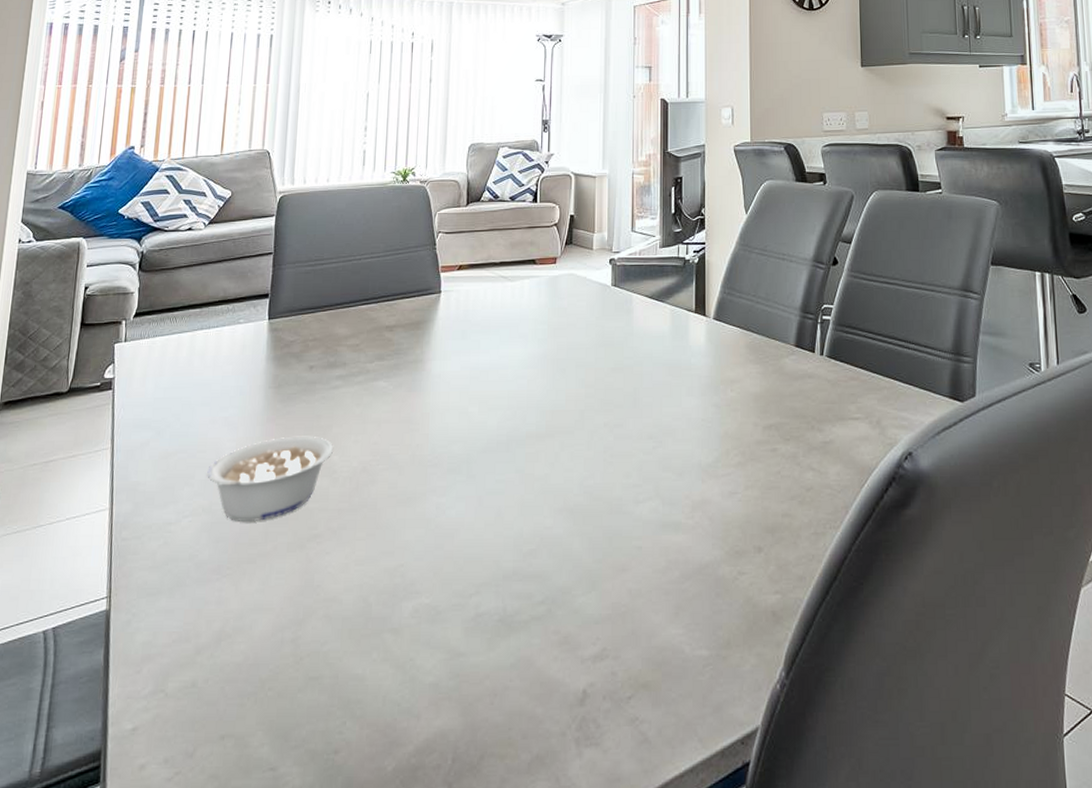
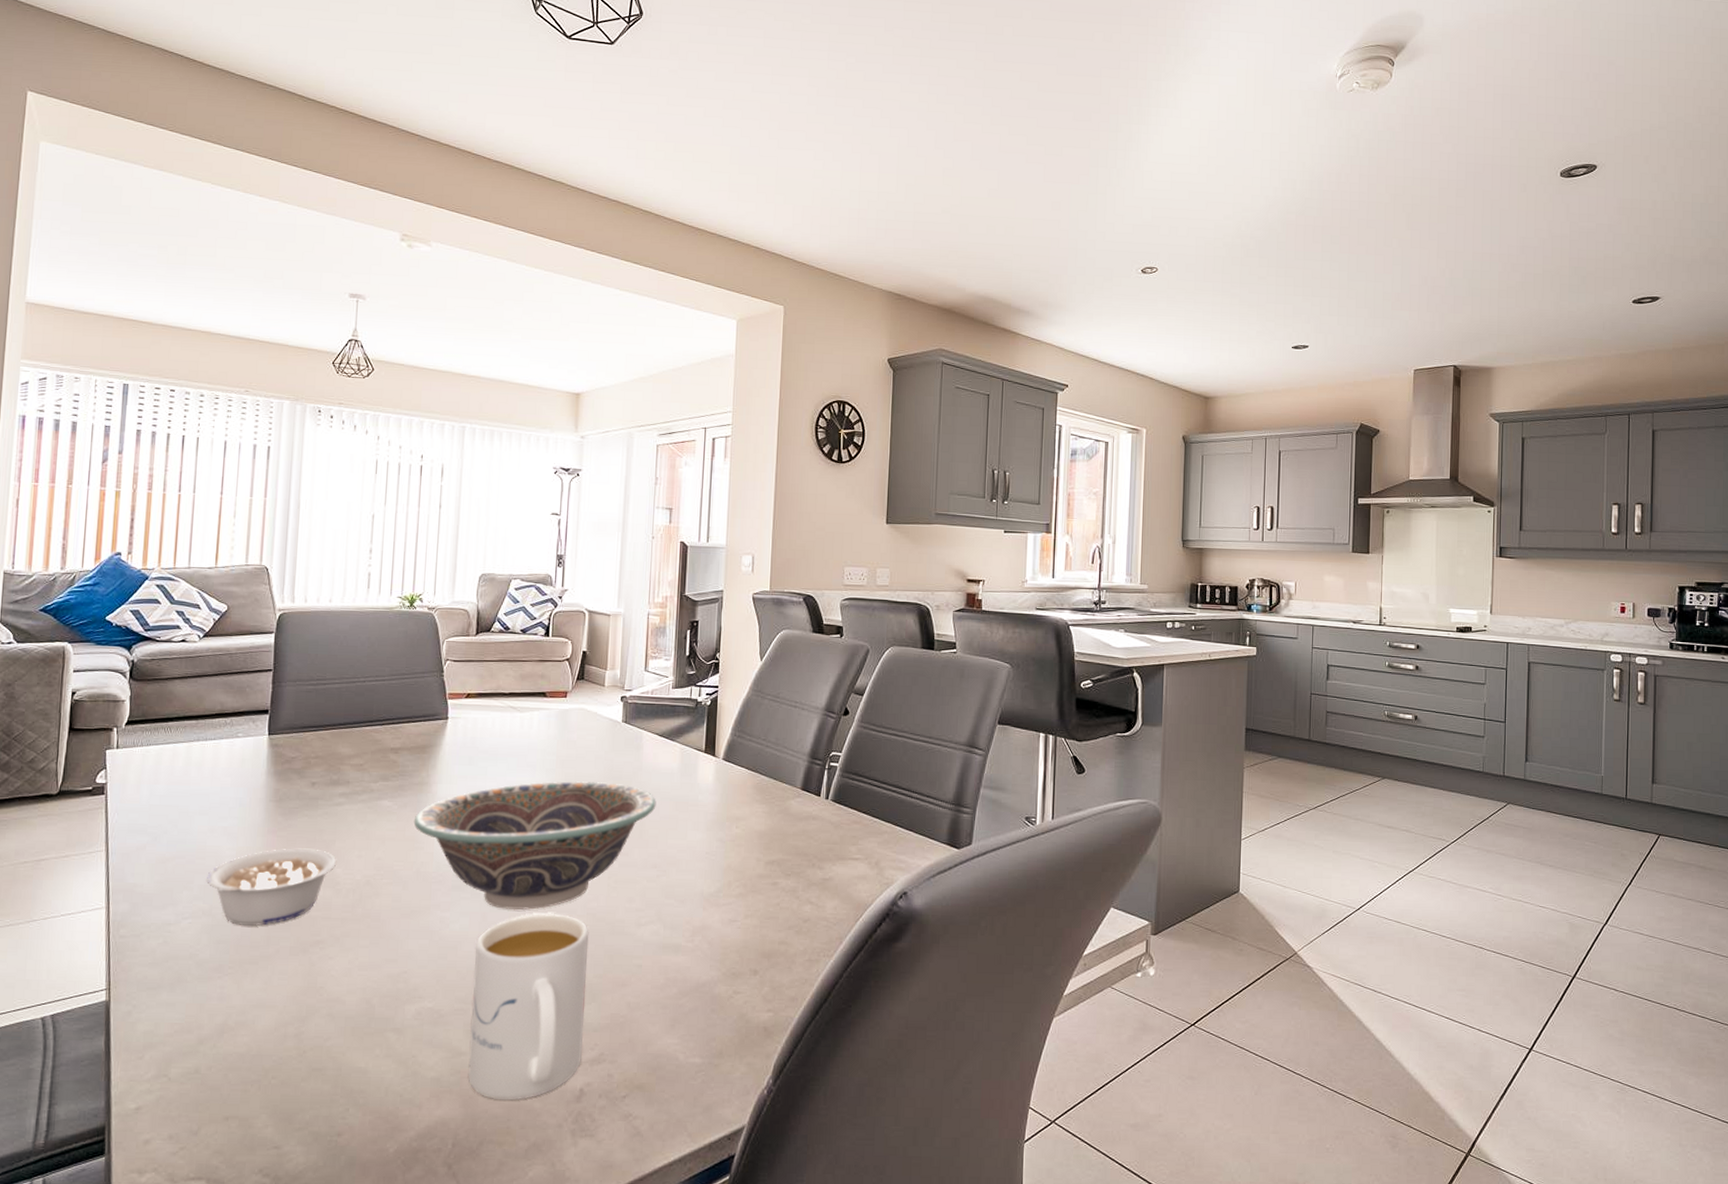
decorative bowl: none [409,350,649,492] -> present [413,781,656,910]
mug: none [467,493,587,707] -> present [467,913,589,1101]

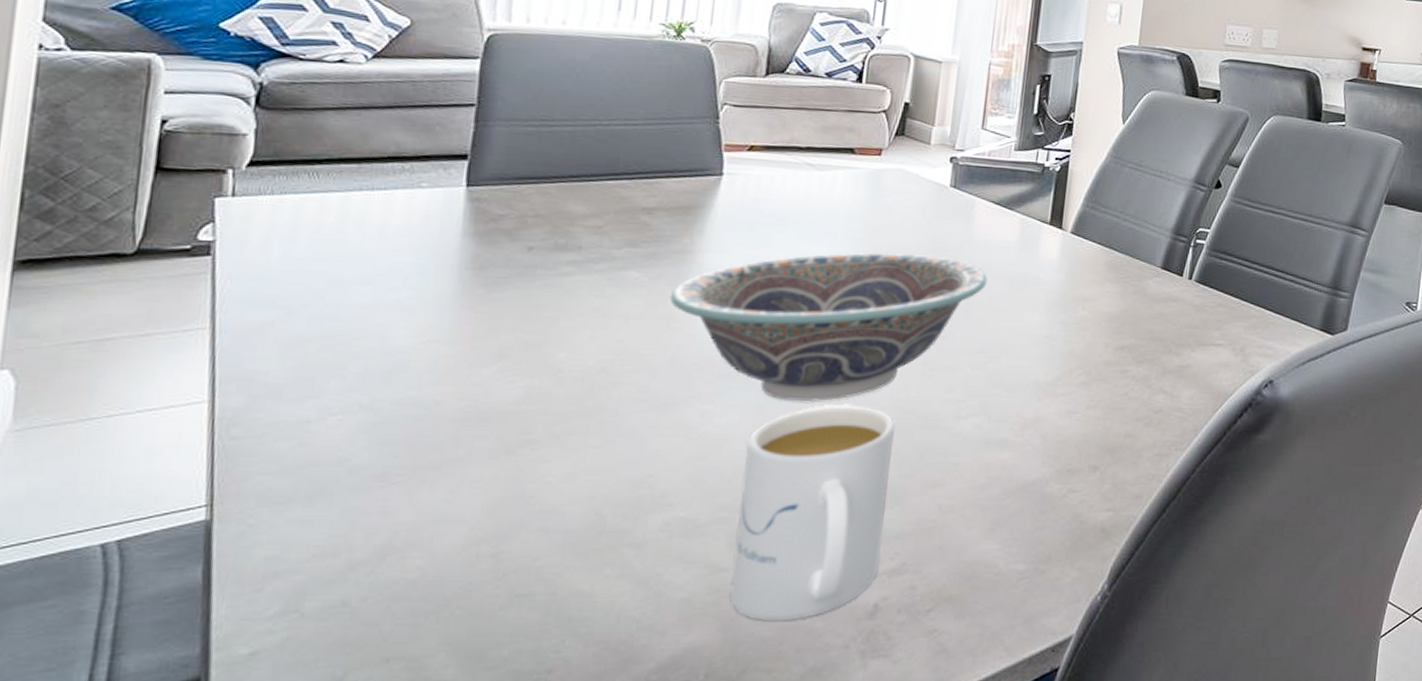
legume: present [206,848,337,926] -> none [367,327,561,423]

